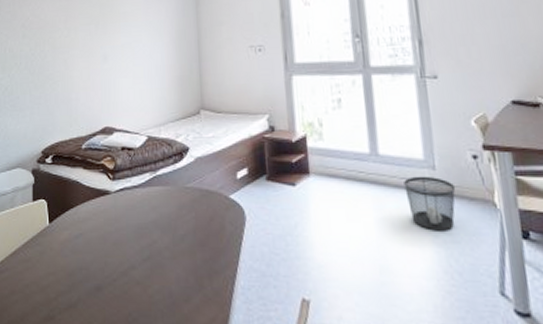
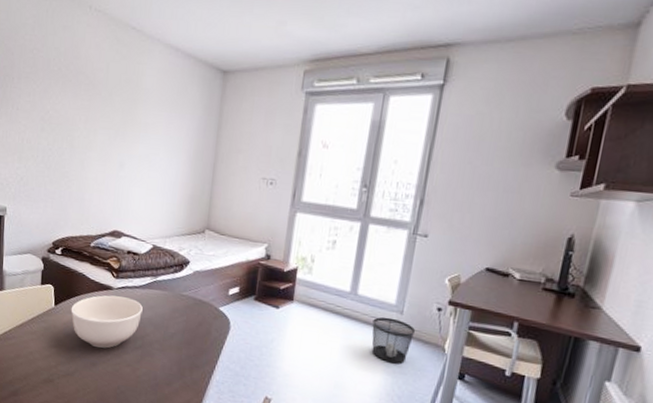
bowl: none [67,201,146,268] -> present [71,295,143,349]

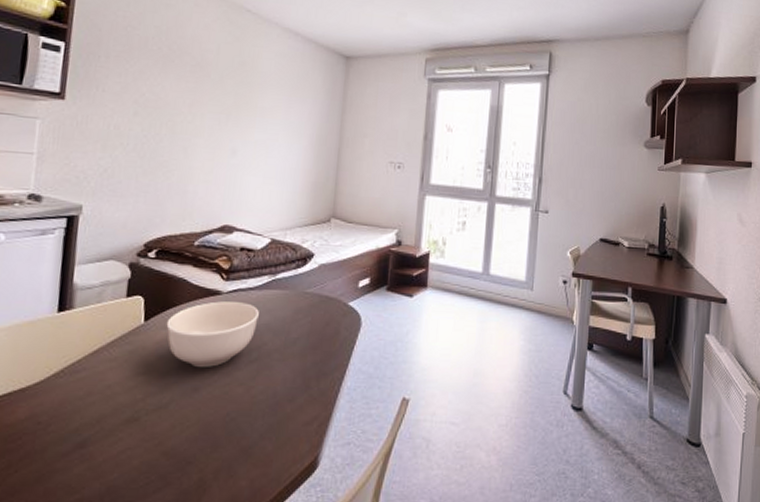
waste bin: present [372,316,416,364] -> none [506,295,546,342]

